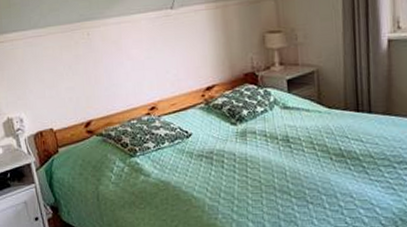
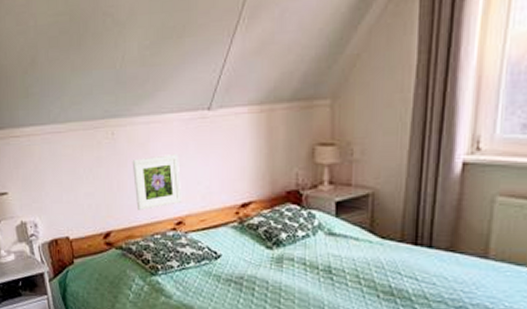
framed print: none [107,48,154,99] -> present [132,154,182,210]

